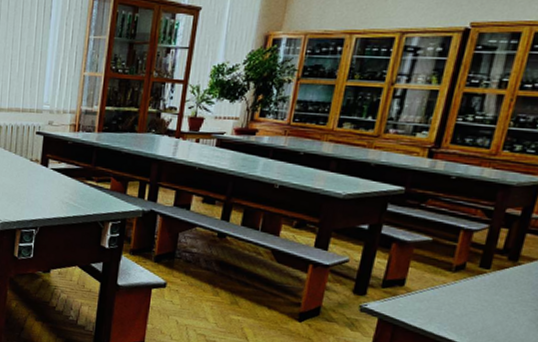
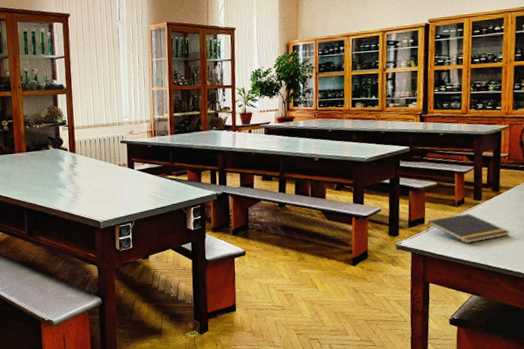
notepad: none [404,282,521,320] -> present [426,214,510,243]

